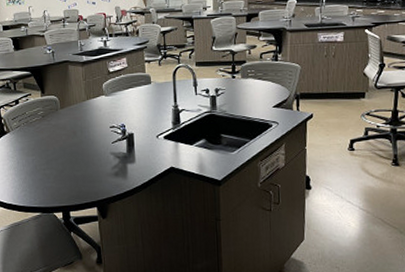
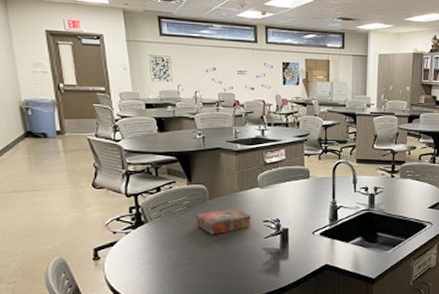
book: none [49,116,99,142] -> present [195,208,251,235]

